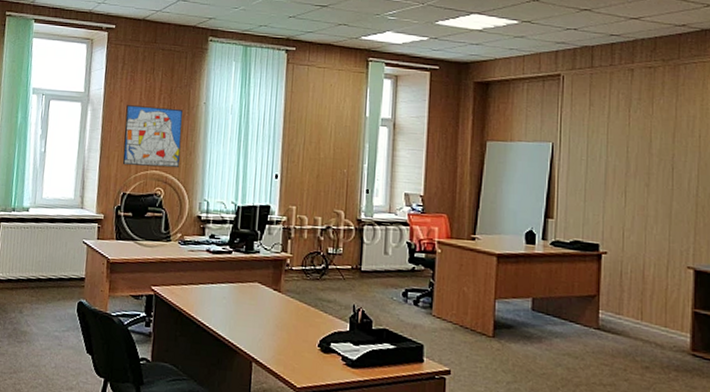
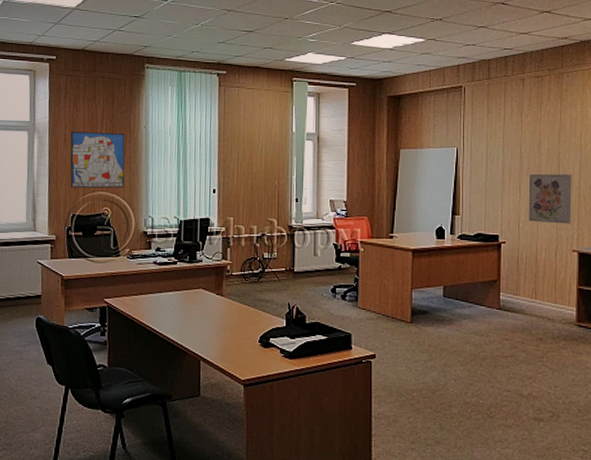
wall art: none [635,176,688,237] -> present [528,173,572,224]

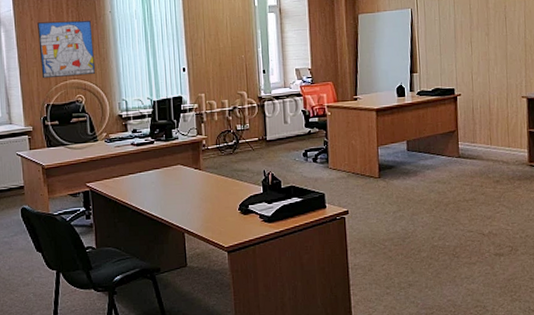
wall art: present [528,173,572,224] -> none [479,25,519,73]

